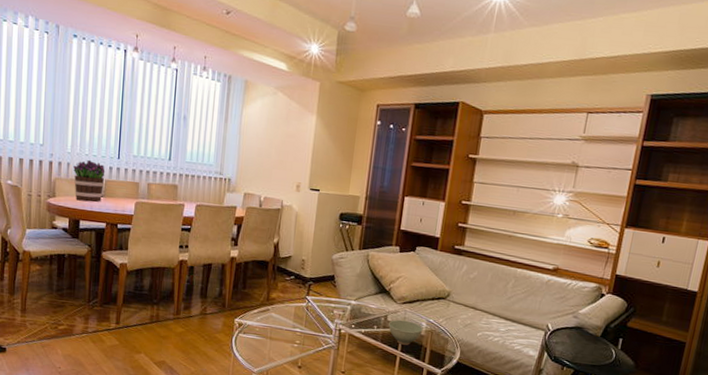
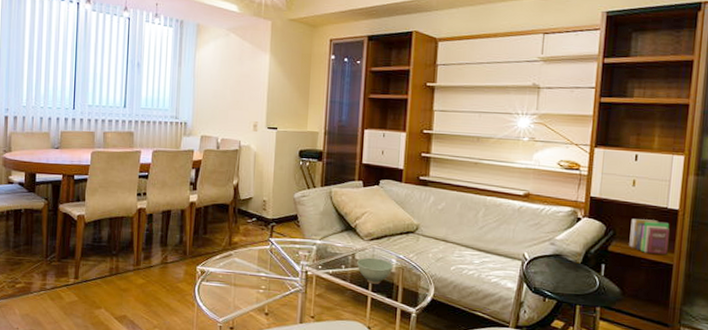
bouquet: present [73,159,105,203] -> none [29,112,61,155]
books: none [647,297,688,333] -> present [629,219,671,254]

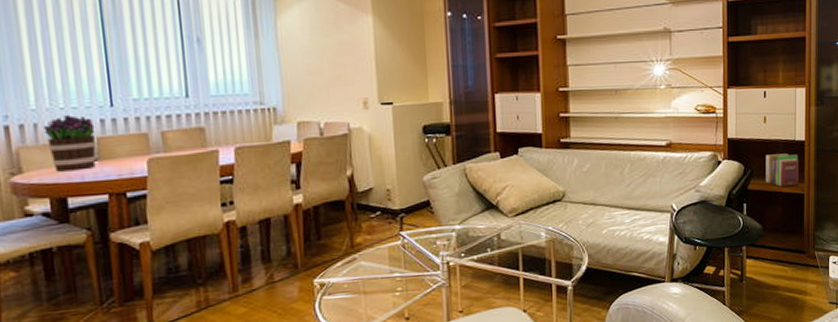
bouquet: none [29,112,61,155] -> present [44,114,97,172]
bowl: present [357,257,394,284] -> none [503,234,543,263]

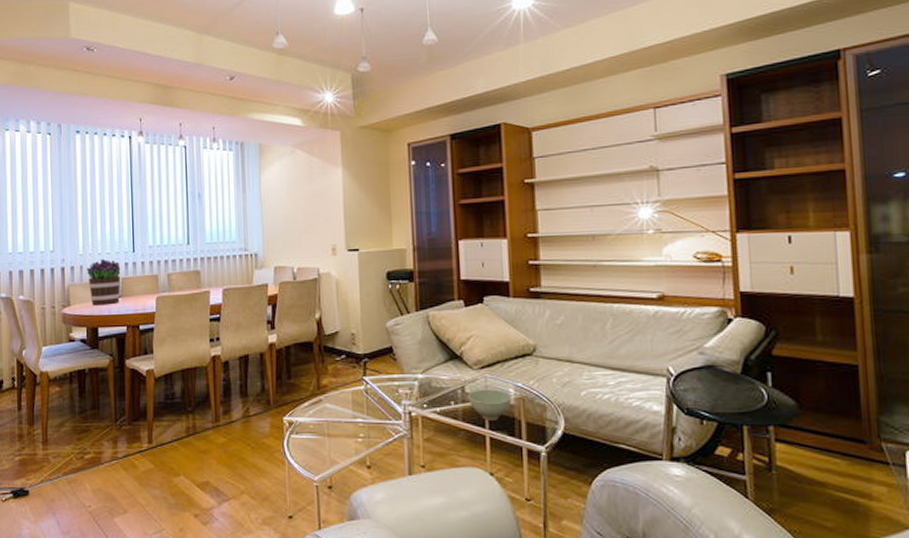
bowl: none [503,234,543,263] -> present [468,389,512,420]
books: present [765,153,800,187] -> none [795,312,848,354]

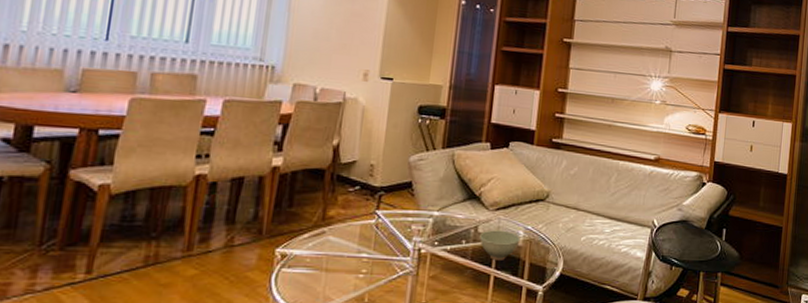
bouquet: present [87,258,121,306] -> none [28,41,84,100]

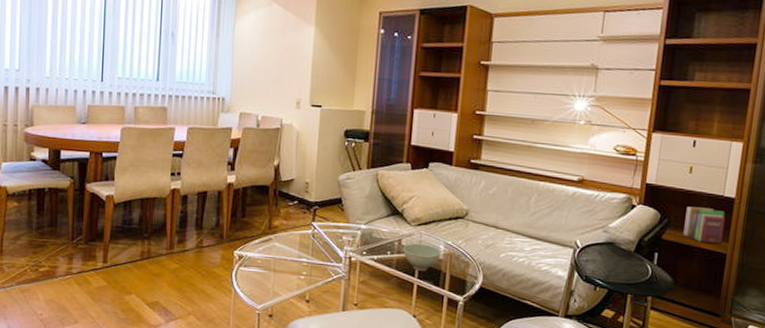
books: none [746,183,781,217] -> present [683,206,726,244]

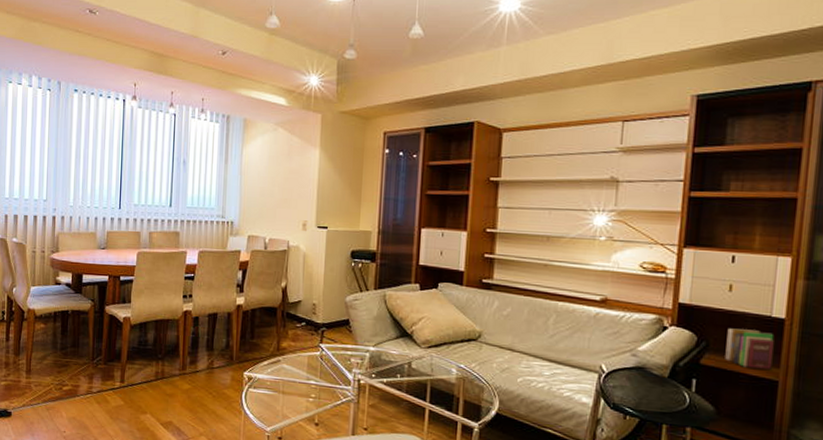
bowl: present [403,243,441,271] -> none [413,366,454,396]

